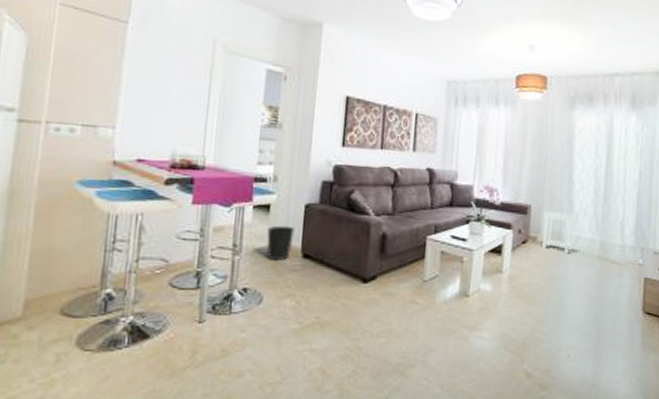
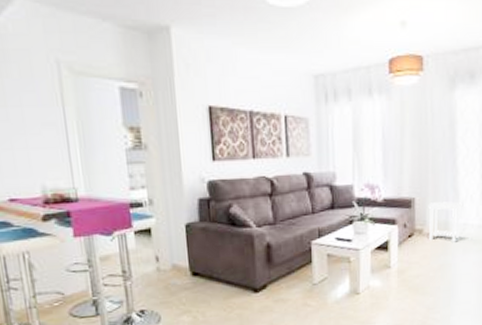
wastebasket: present [267,225,295,260] -> none [153,247,180,281]

